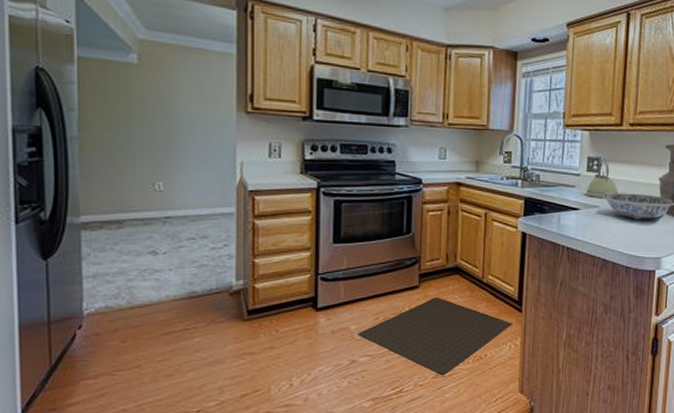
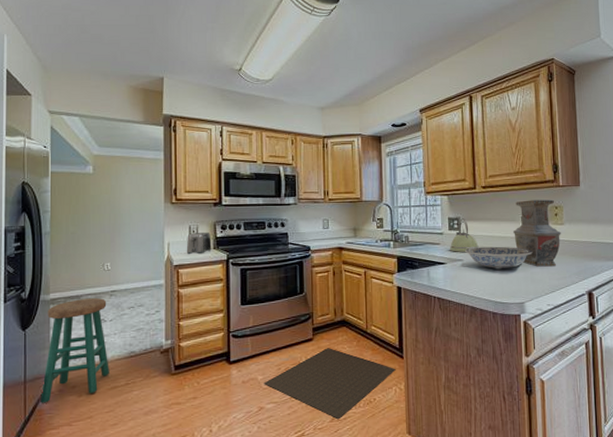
stool: none [71,224,163,349] -> present [40,297,109,403]
toaster: none [264,151,298,180] -> present [186,231,212,255]

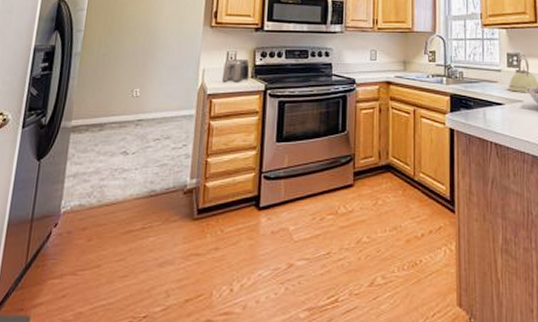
stool: present [40,297,109,403] -> none [45,126,131,247]
doormat: present [264,348,396,420] -> none [295,196,446,284]

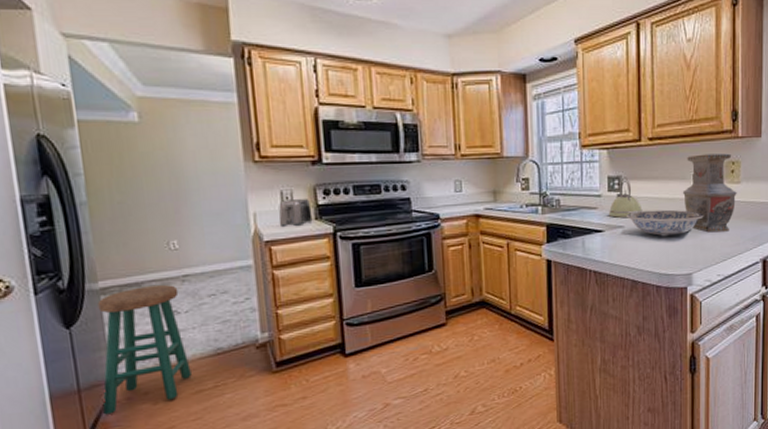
stool: none [45,126,131,247] -> present [97,284,192,415]

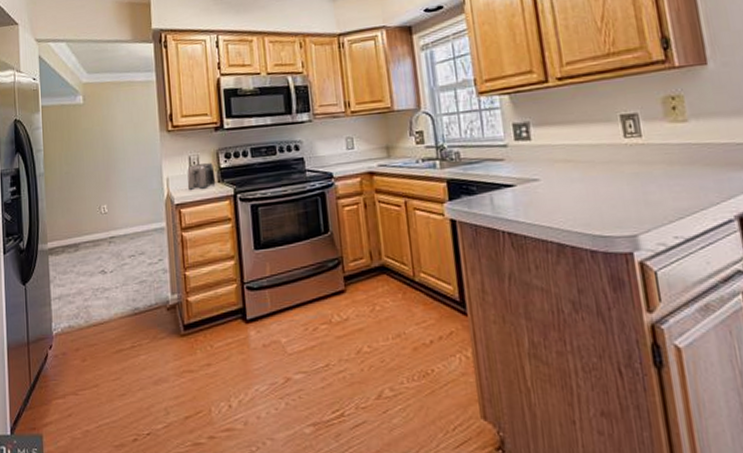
stool: present [97,284,192,415] -> none [44,245,113,368]
kettle: present [608,177,643,219] -> none [517,123,561,170]
ceramic bowl: present [627,209,704,236] -> none [541,157,643,189]
vase: present [682,153,737,233] -> none [609,87,685,184]

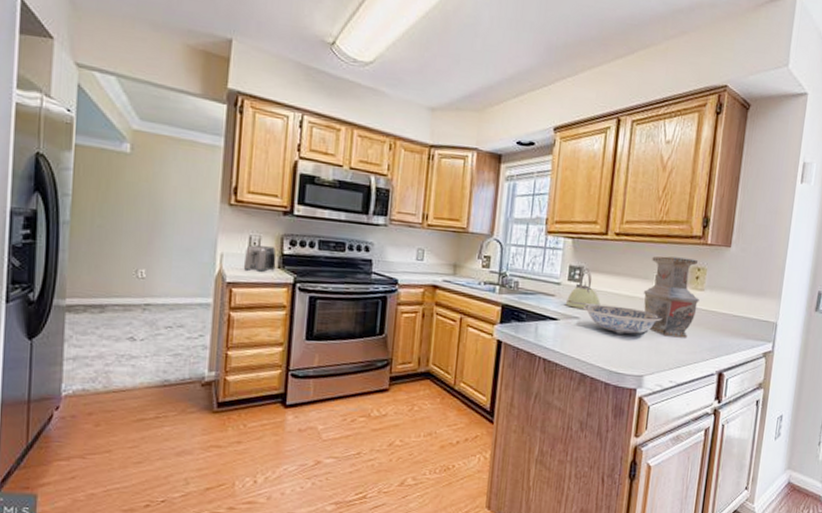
kettle: none [517,123,561,170] -> present [565,268,601,310]
ceramic bowl: none [541,157,643,189] -> present [584,304,663,334]
vase: none [609,87,685,184] -> present [643,256,700,338]

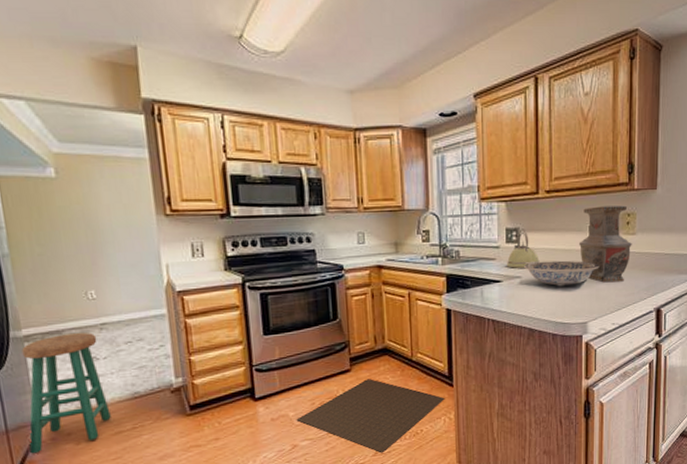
stool: none [47,309,138,429] -> present [21,332,111,454]
toaster: present [243,245,276,273] -> none [190,250,222,279]
doormat: none [324,402,483,485] -> present [296,379,445,453]

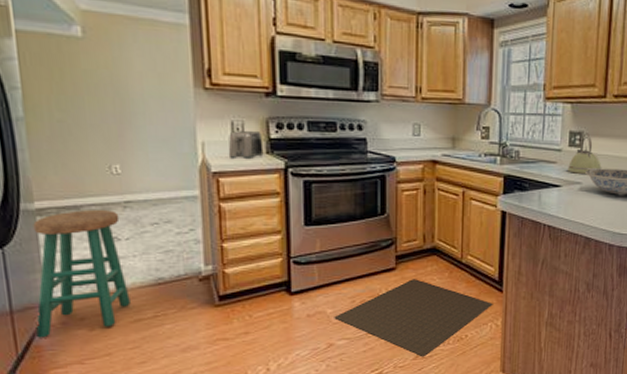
toaster: none [190,250,222,279] -> present [228,130,264,160]

